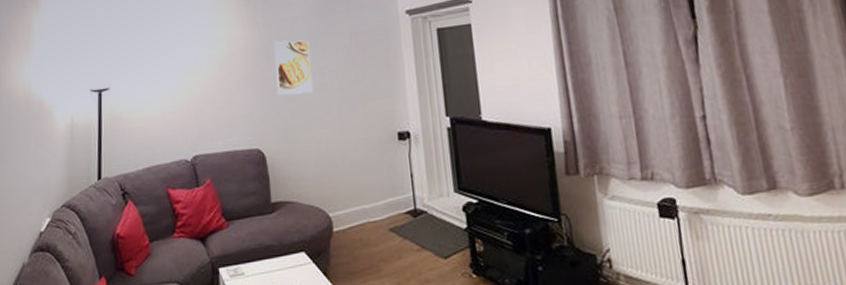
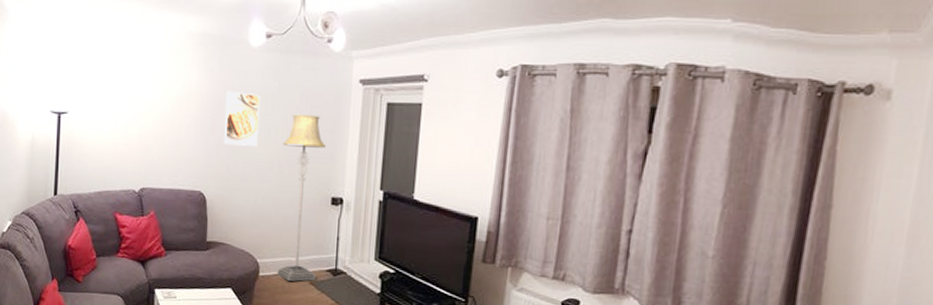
floor lamp: none [339,51,396,232] -> present [277,114,326,281]

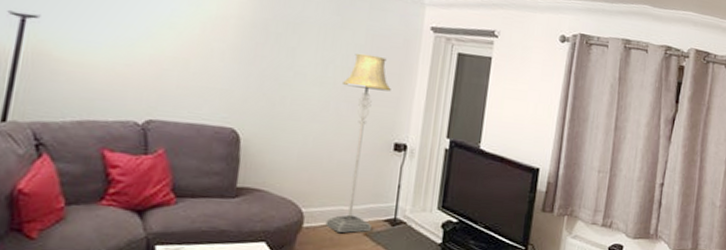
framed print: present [224,90,261,146] -> none [269,18,320,83]

